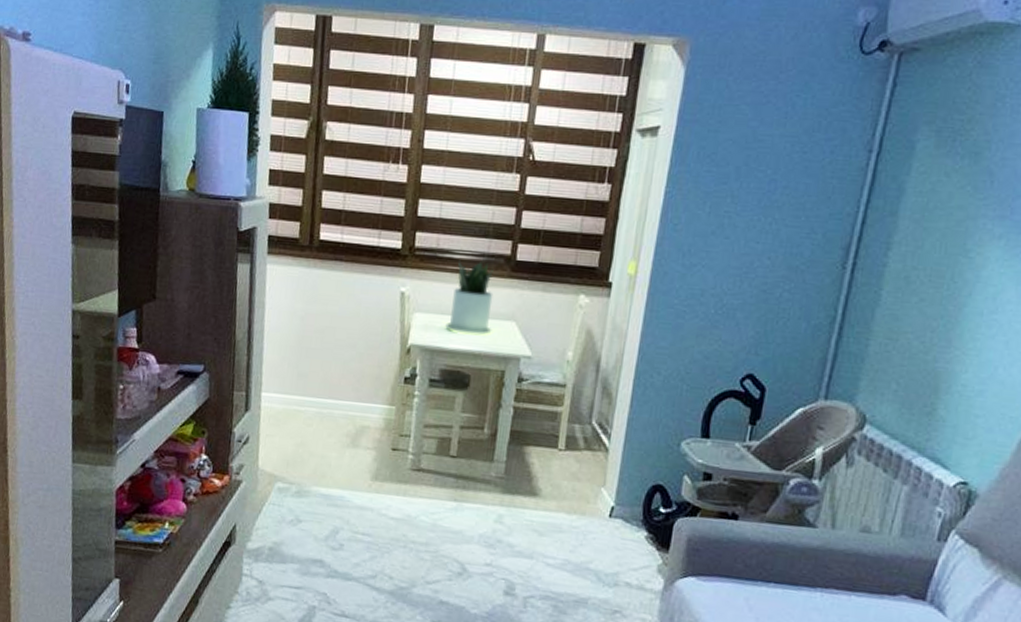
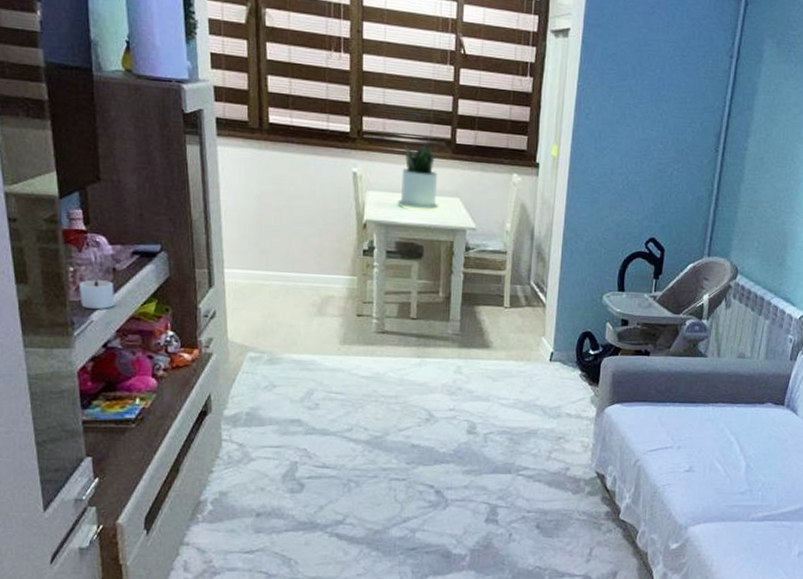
candle: none [126,398,157,429] -> present [79,280,116,310]

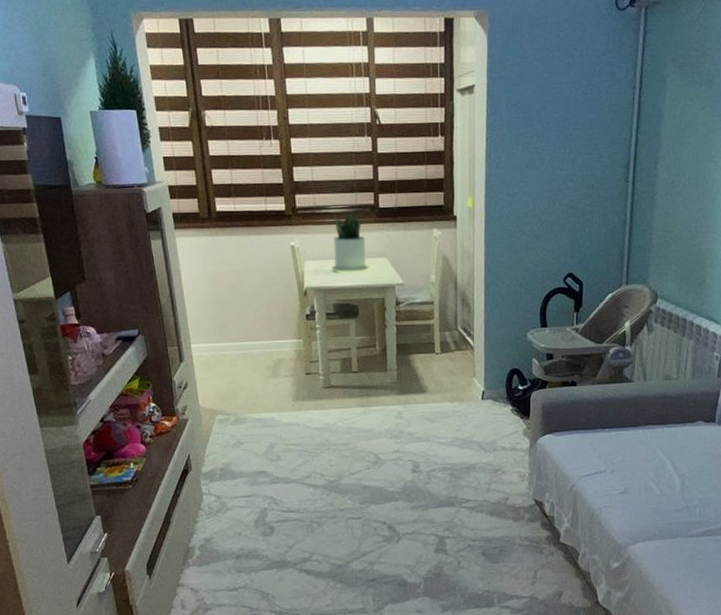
candle: present [79,280,116,310] -> none [78,365,107,391]

